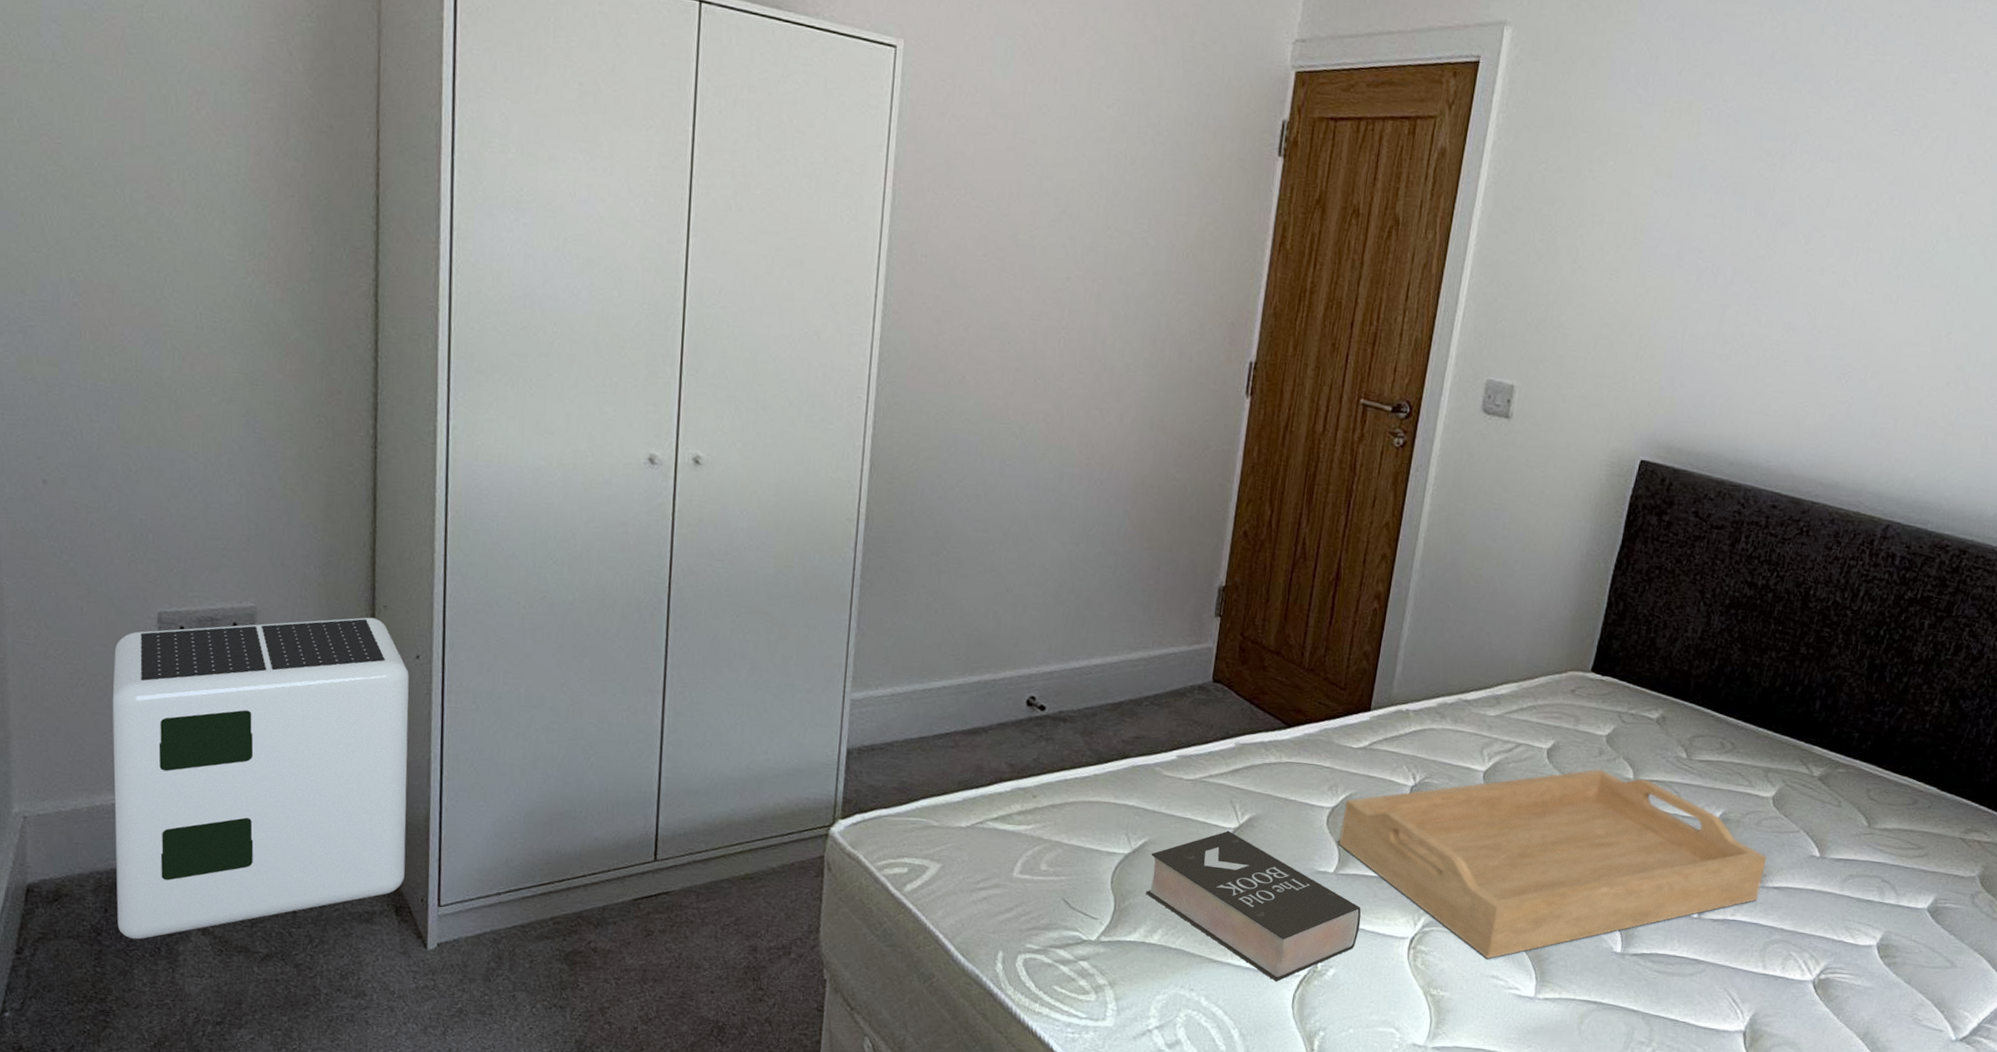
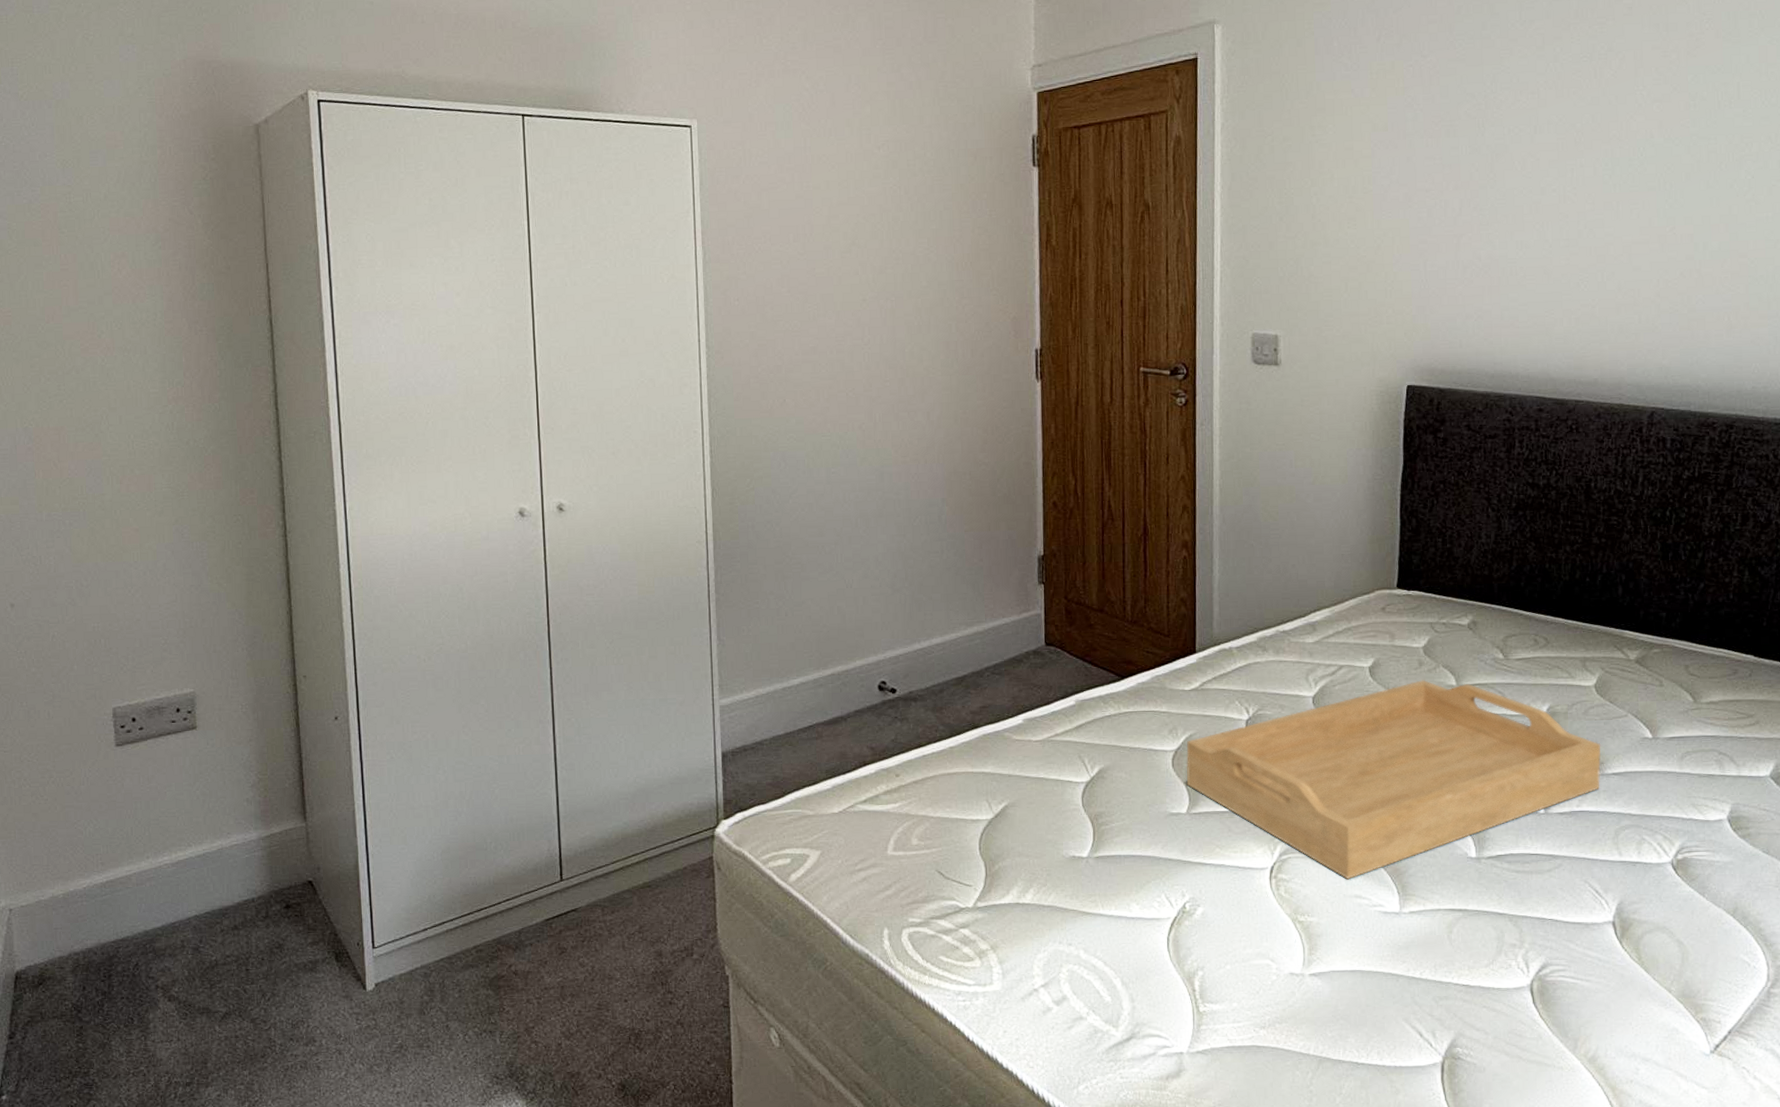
air purifier: present [112,617,409,940] -> none [78,688,341,1013]
book: present [1146,830,1361,982] -> none [1013,785,1220,927]

